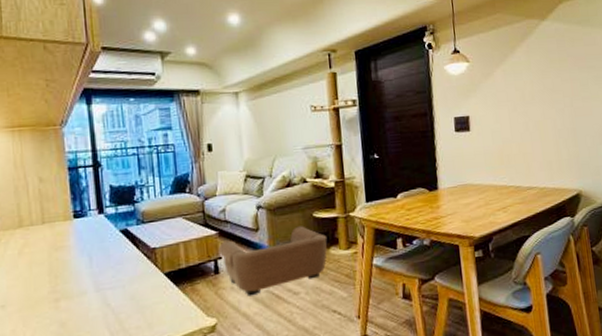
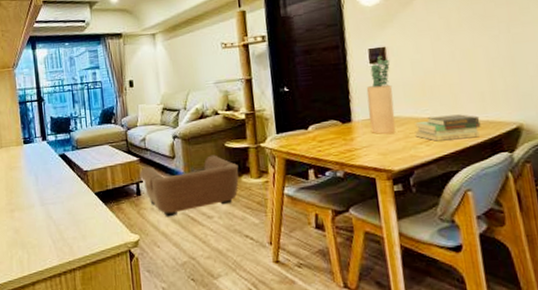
vase: none [451,122,478,203] -> present [366,53,396,135]
books: none [494,182,549,208] -> present [415,114,481,142]

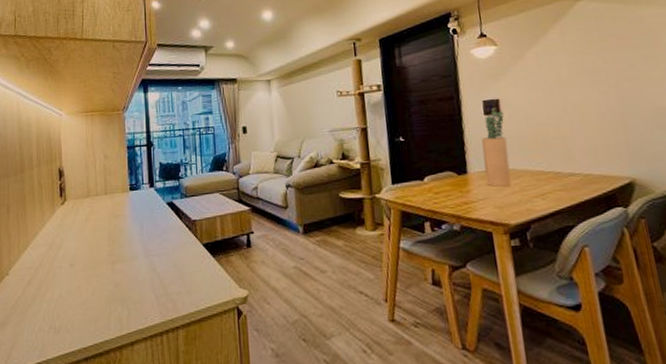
dog bed: present [140,155,239,217] -> none [251,205,354,271]
books: present [415,114,481,142] -> none [530,168,595,195]

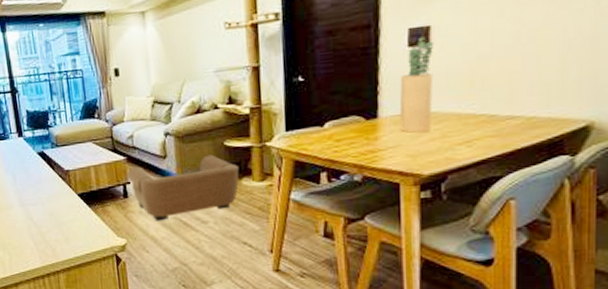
dog bed: none [251,205,354,271] -> present [127,154,239,221]

